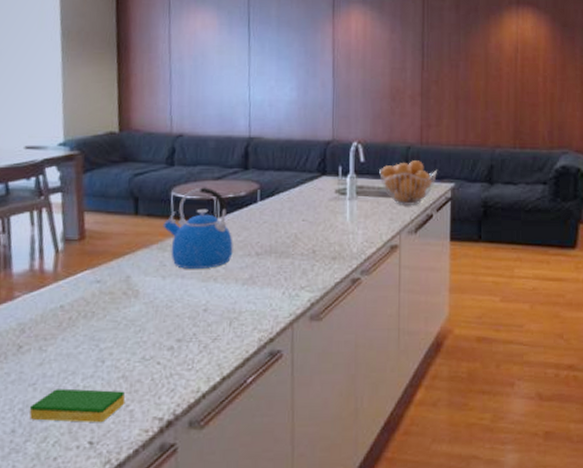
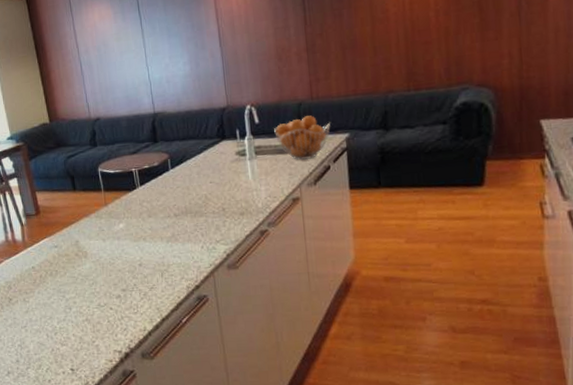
dish sponge: present [29,388,126,423] -> none [25,329,92,355]
kettle: present [162,187,233,269] -> none [96,161,155,232]

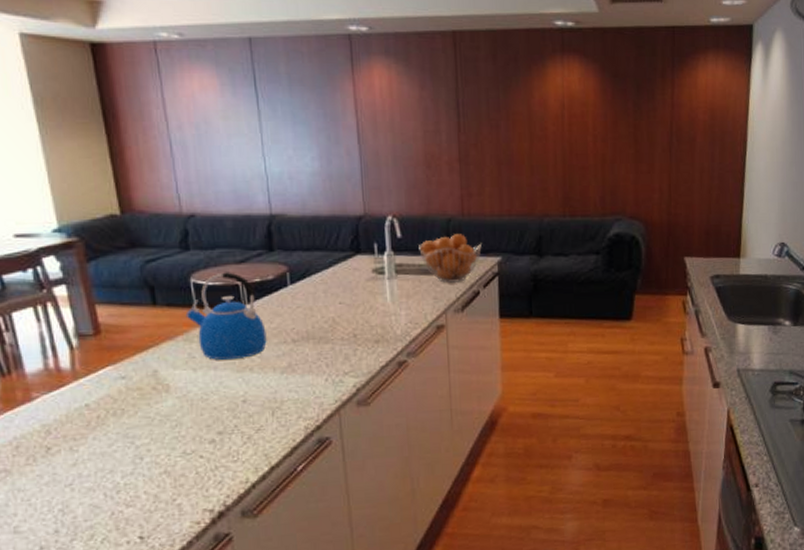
kettle: none [96,161,155,232] -> present [185,272,267,360]

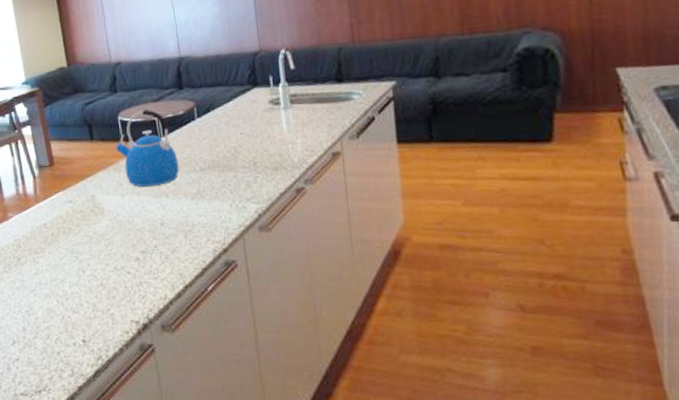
fruit basket: present [419,234,482,284] -> none [311,61,375,111]

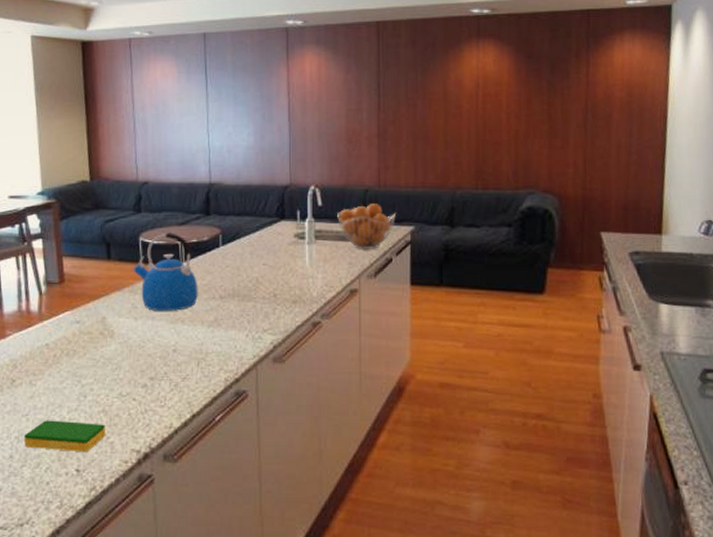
dish sponge: none [33,294,106,324] -> present [23,420,106,453]
fruit basket: none [311,61,375,111] -> present [337,204,396,250]

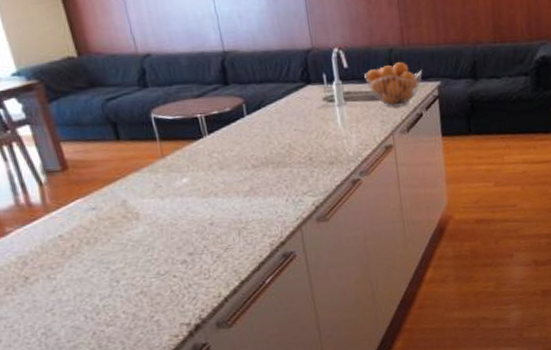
dish sponge: present [23,420,106,453] -> none [52,304,150,341]
kettle: present [133,232,198,311] -> none [149,106,229,188]

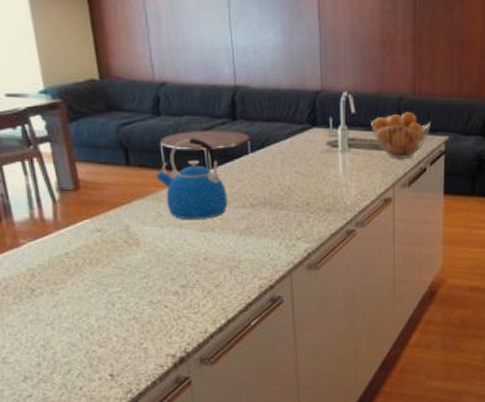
kettle: none [149,106,229,188] -> present [155,138,228,219]

